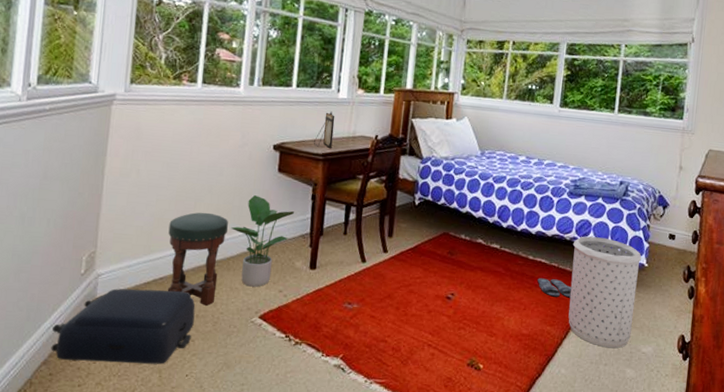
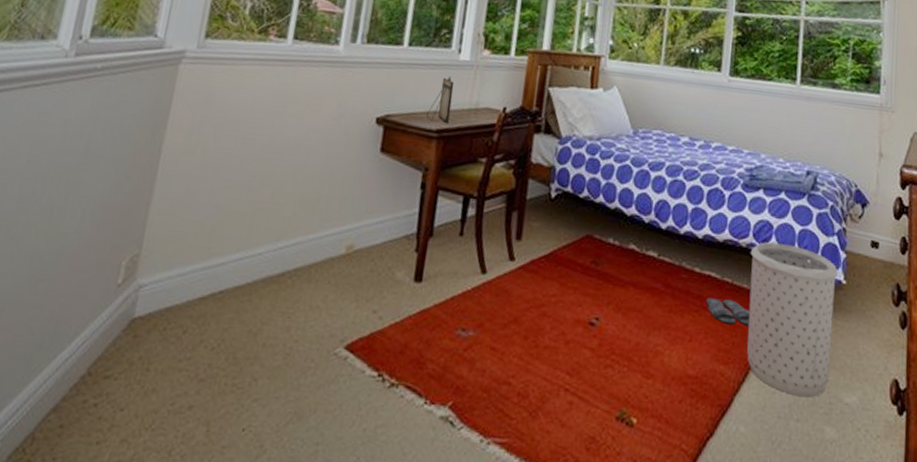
suitcase: present [51,288,195,364] -> none [66,305,262,413]
stool: present [167,212,229,306] -> none [227,203,314,331]
potted plant: present [231,195,294,287] -> none [316,182,398,306]

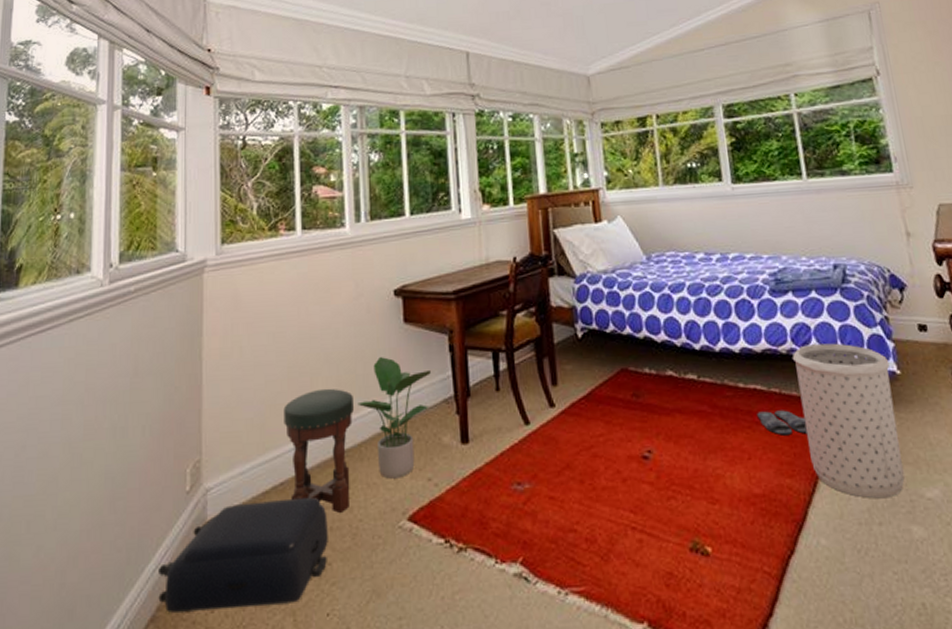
suitcase: none [66,305,262,413] -> present [157,497,328,613]
stool: none [227,203,314,331] -> present [283,388,355,513]
potted plant: none [316,182,398,306] -> present [358,357,431,479]
photo frame: present [426,76,455,124] -> none [441,237,464,284]

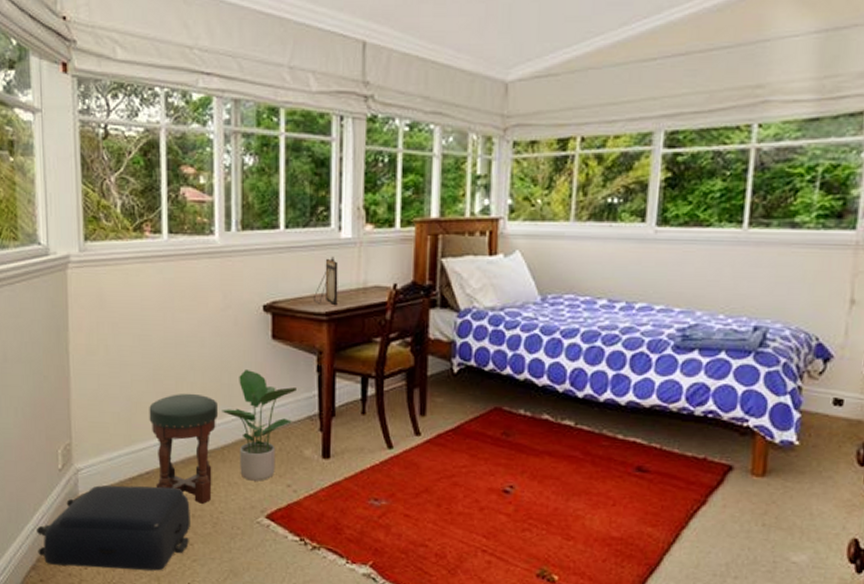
photo frame: none [441,237,464,284] -> present [314,257,338,306]
slippers: present [757,410,807,436] -> none [631,464,682,490]
laundry basket: present [792,343,905,499] -> none [678,405,790,557]

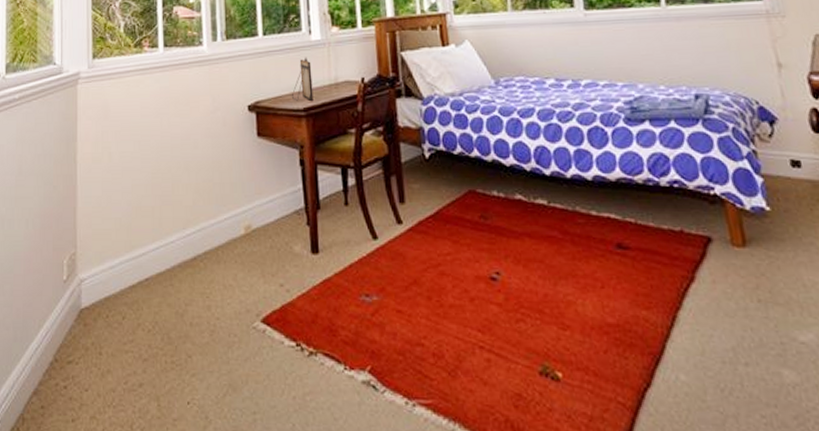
suitcase: present [36,485,190,571] -> none [39,293,188,389]
stool: present [149,393,219,504] -> none [148,194,212,310]
potted plant: present [222,370,296,481] -> none [215,168,283,282]

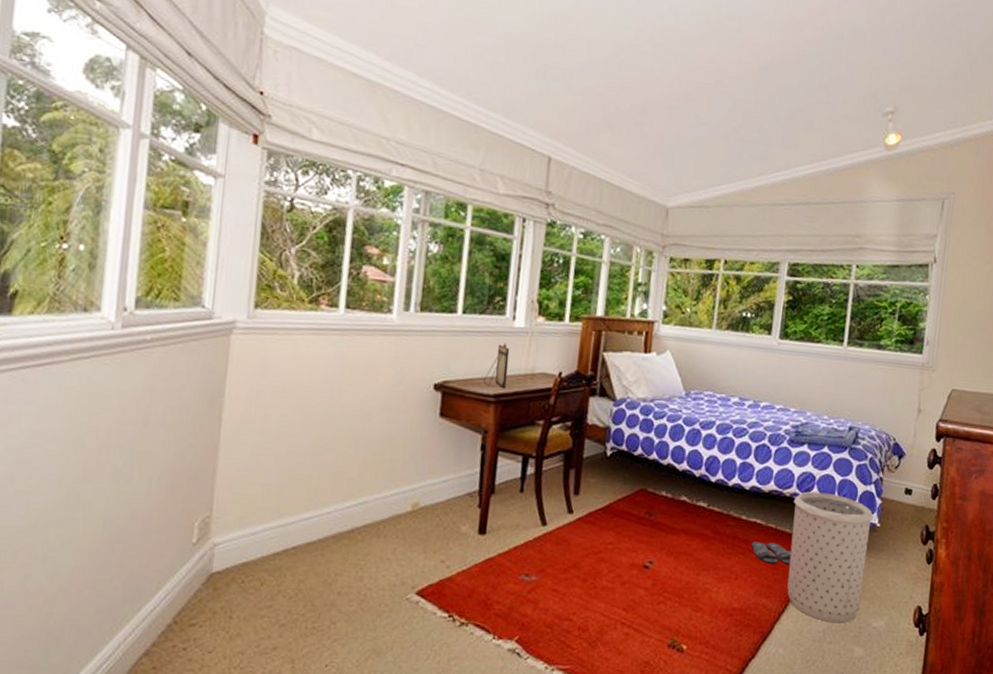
slippers: none [611,241,665,266] -> present [751,541,791,565]
laundry basket: none [648,175,774,339] -> present [787,492,873,624]

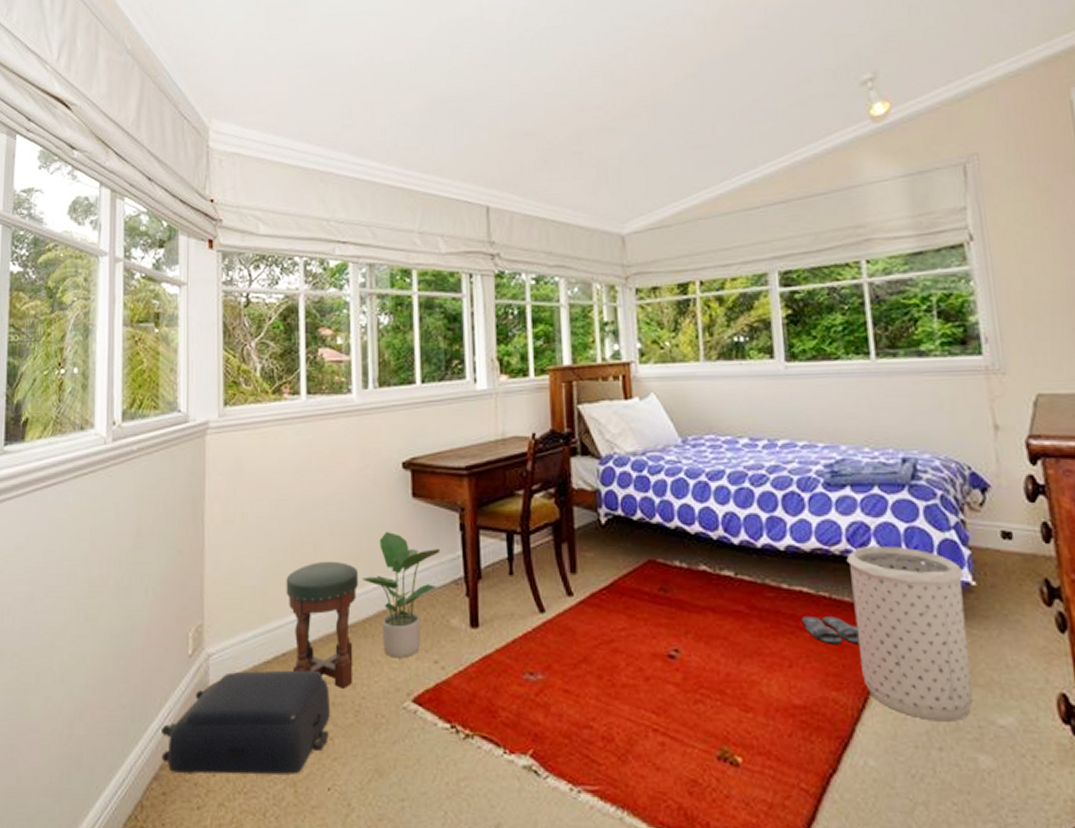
suitcase: none [154,561,337,653] -> present [160,670,330,775]
stool: none [301,466,378,580] -> present [286,561,359,688]
potted plant: none [381,445,459,557] -> present [362,532,440,658]
photo frame: present [484,343,510,389] -> none [453,409,477,459]

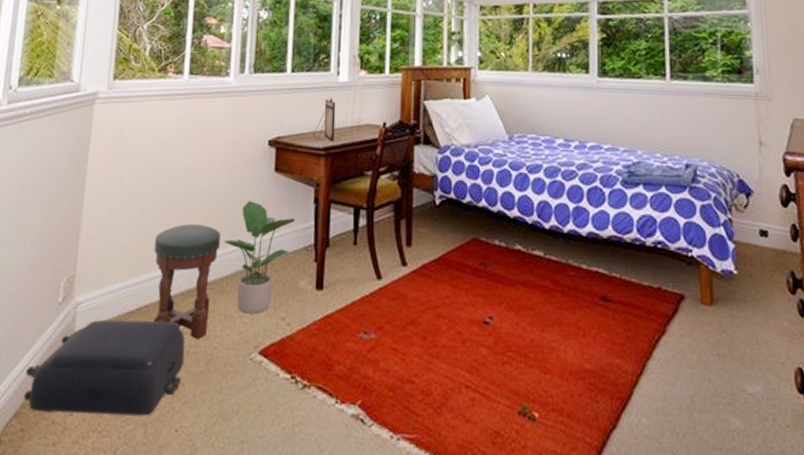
photo frame: none [453,409,477,459] -> present [314,97,336,142]
slippers: present [802,616,859,644] -> none [596,293,642,319]
laundry basket: present [846,546,973,722] -> none [635,236,729,388]

